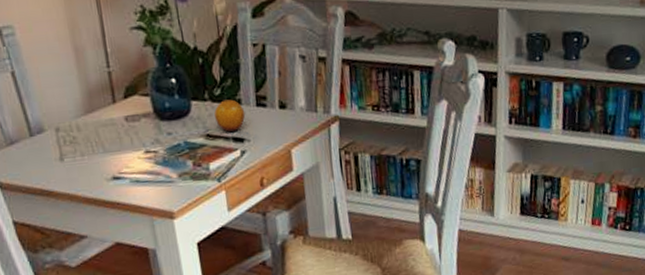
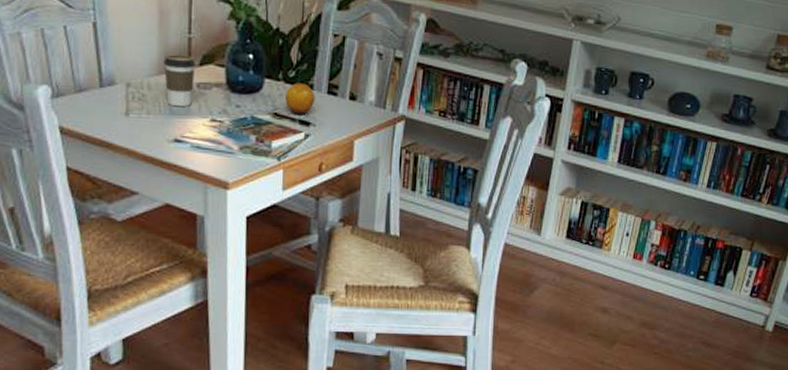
coffee cup: none [87,90,123,144] -> present [163,54,196,107]

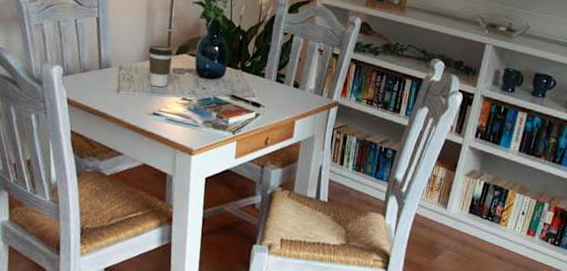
fruit: present [285,83,316,115] -> none [242,71,266,98]

